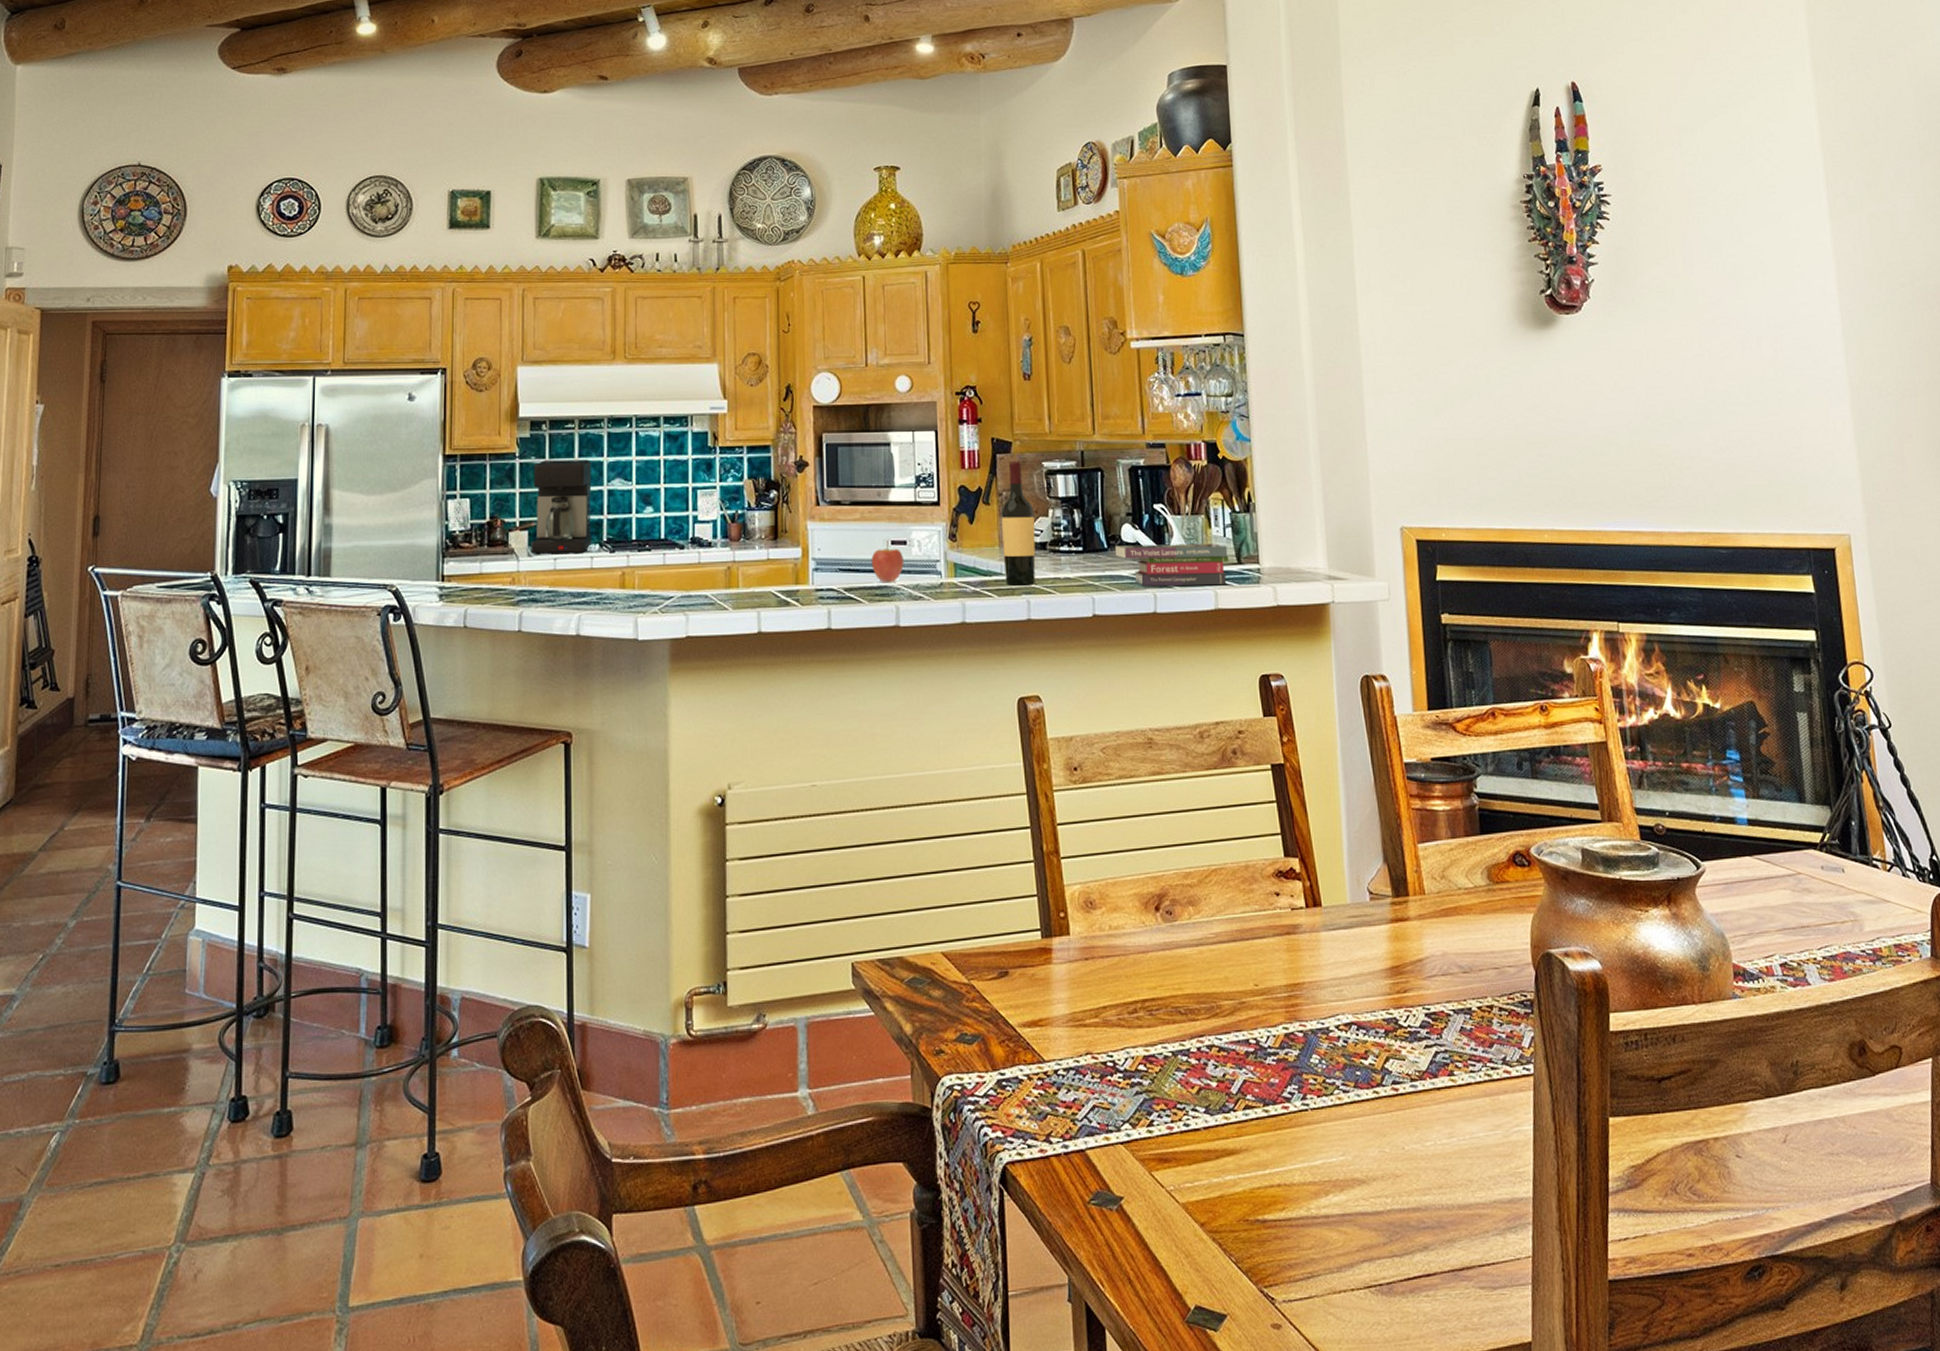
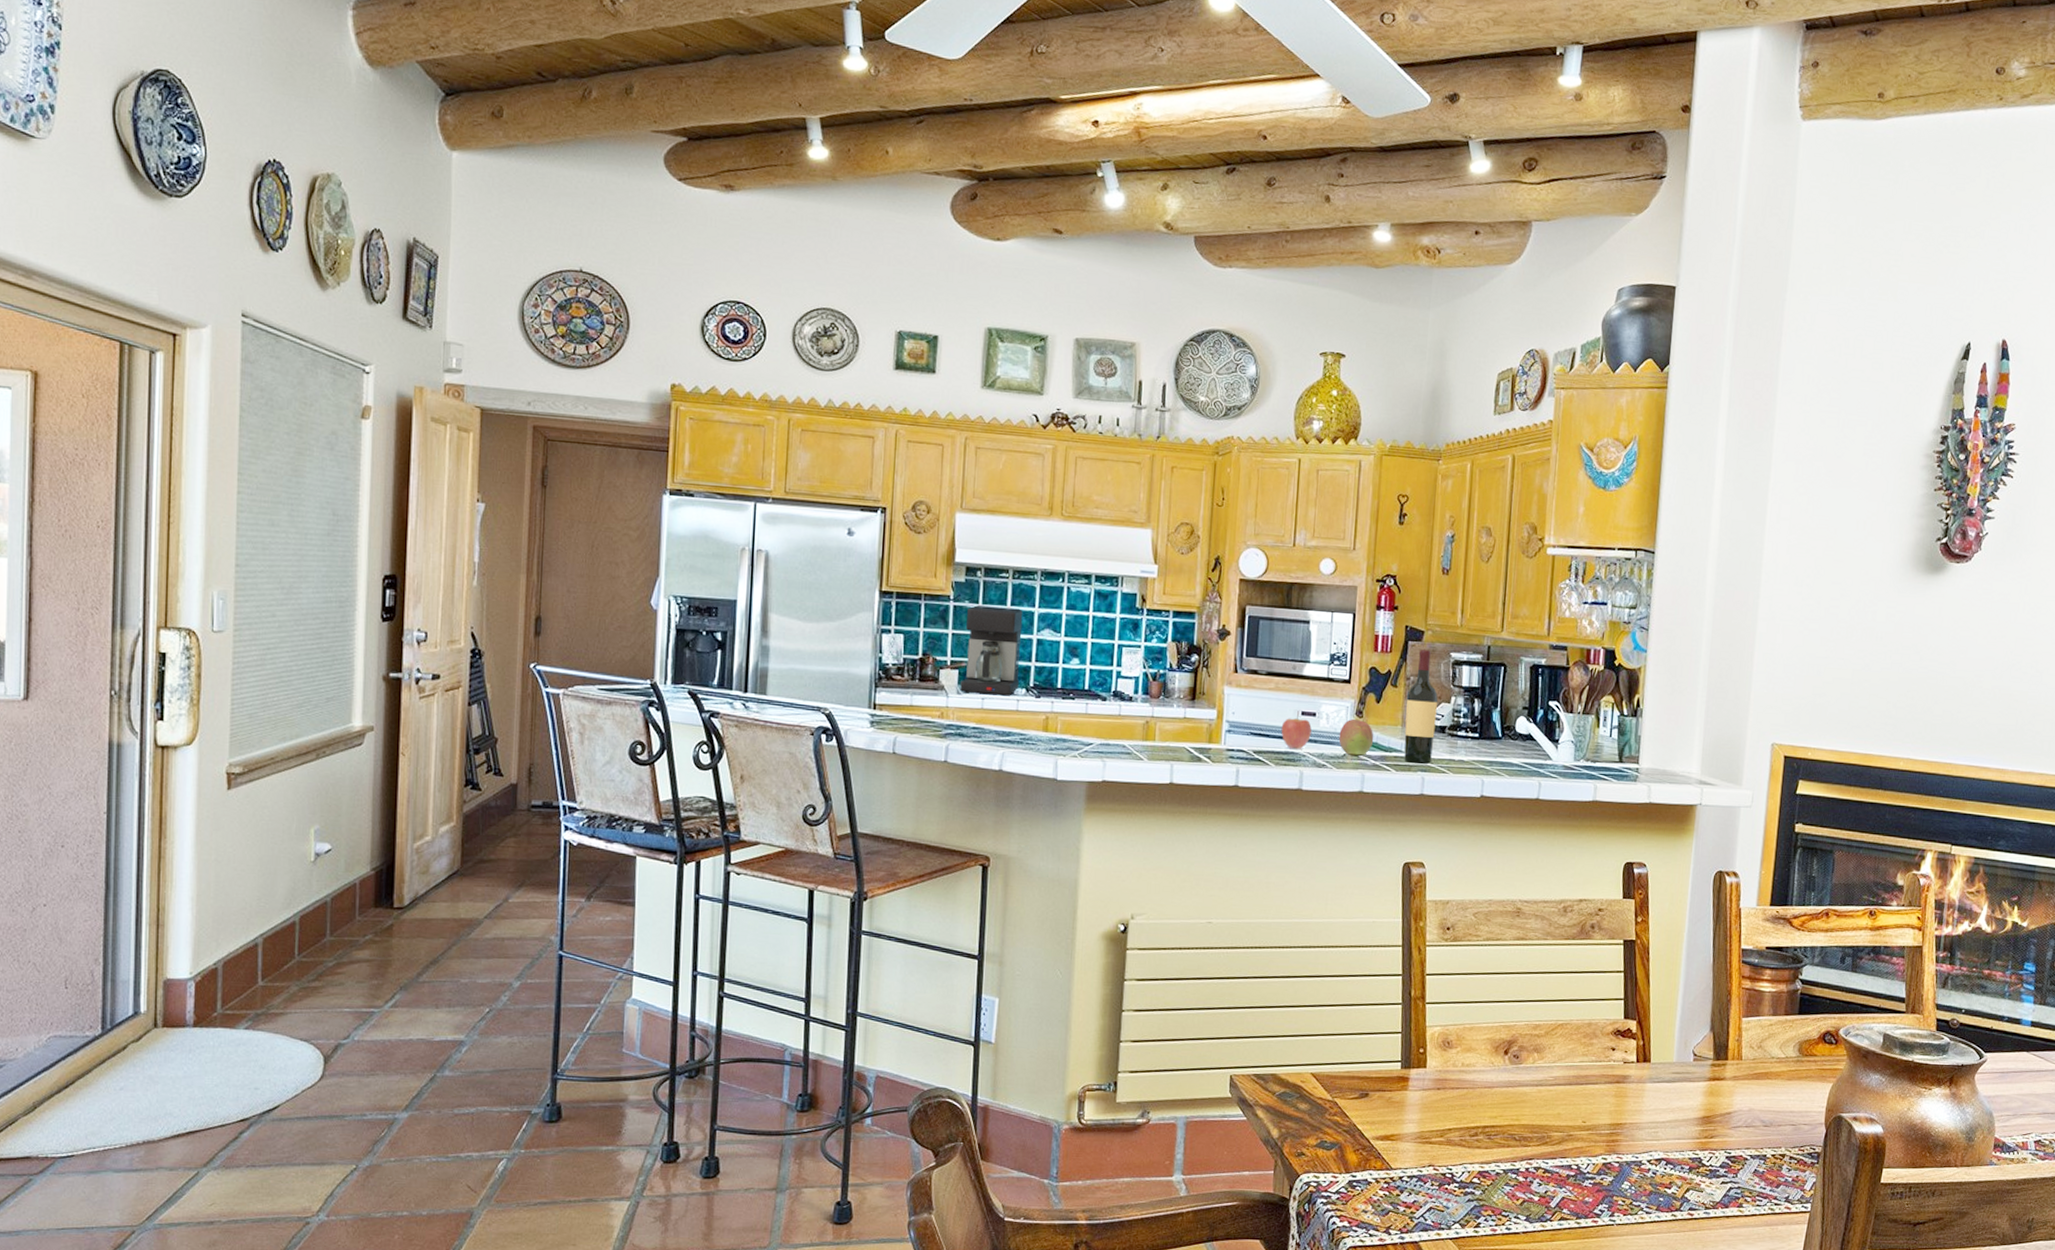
fruit: none [933,543,971,585] -> present [1338,718,1374,757]
books: present [1114,543,1229,587] -> none [1508,735,1612,780]

